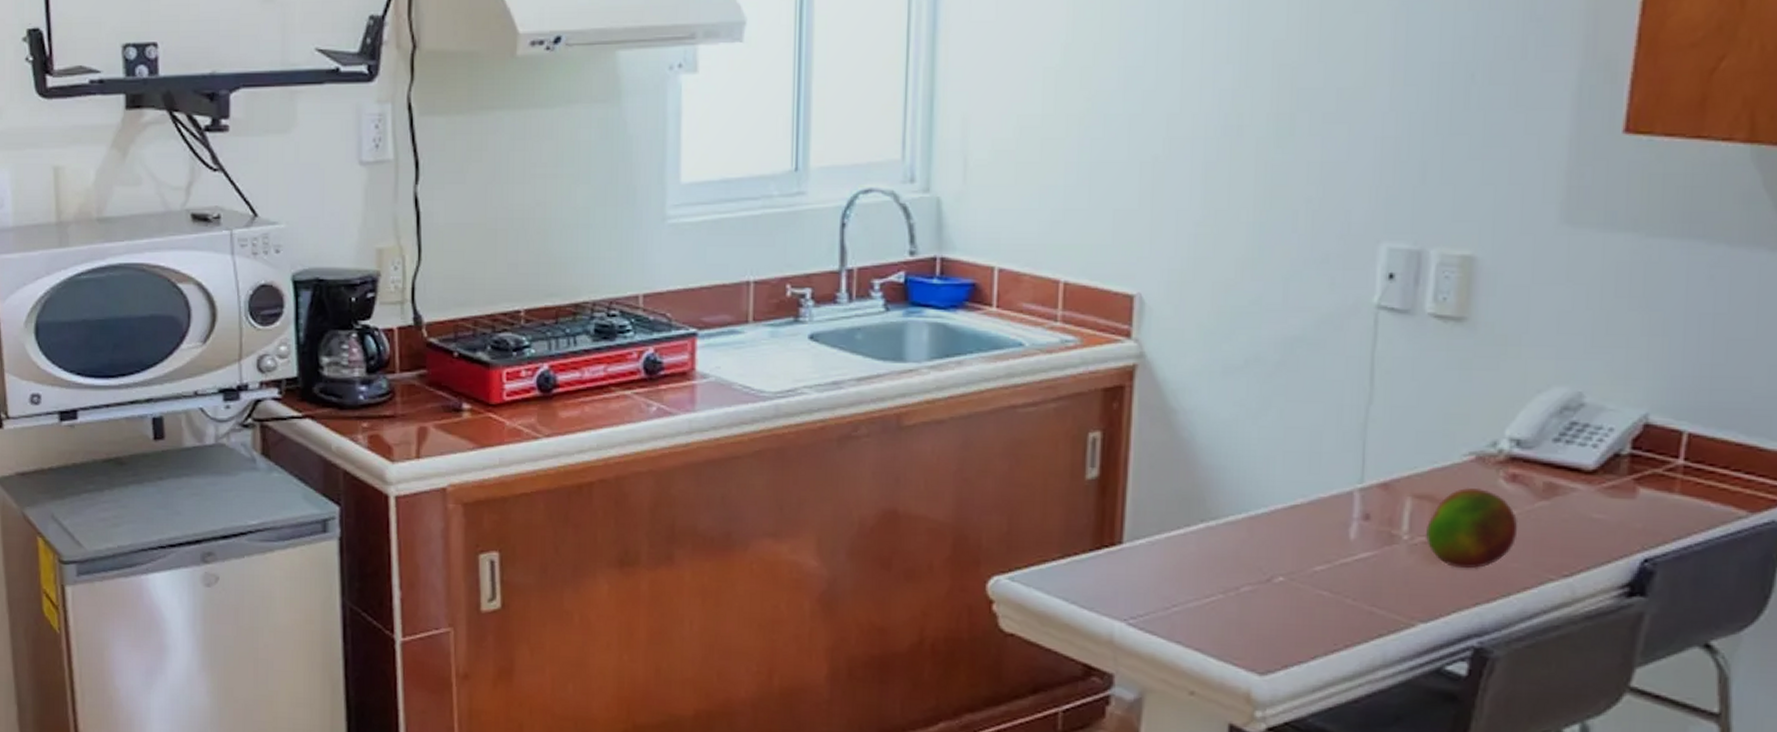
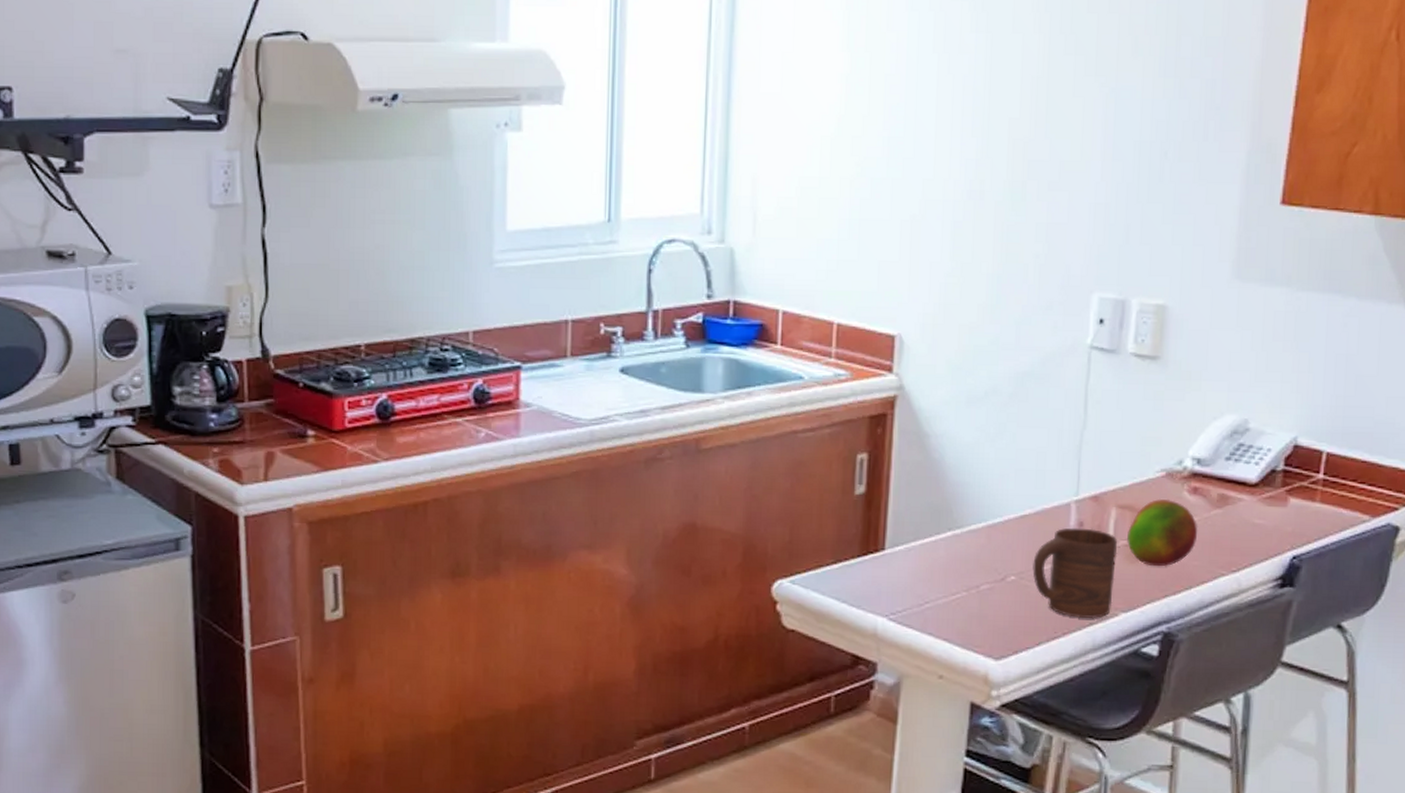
cup: none [1306,520,1414,630] -> present [1032,527,1118,619]

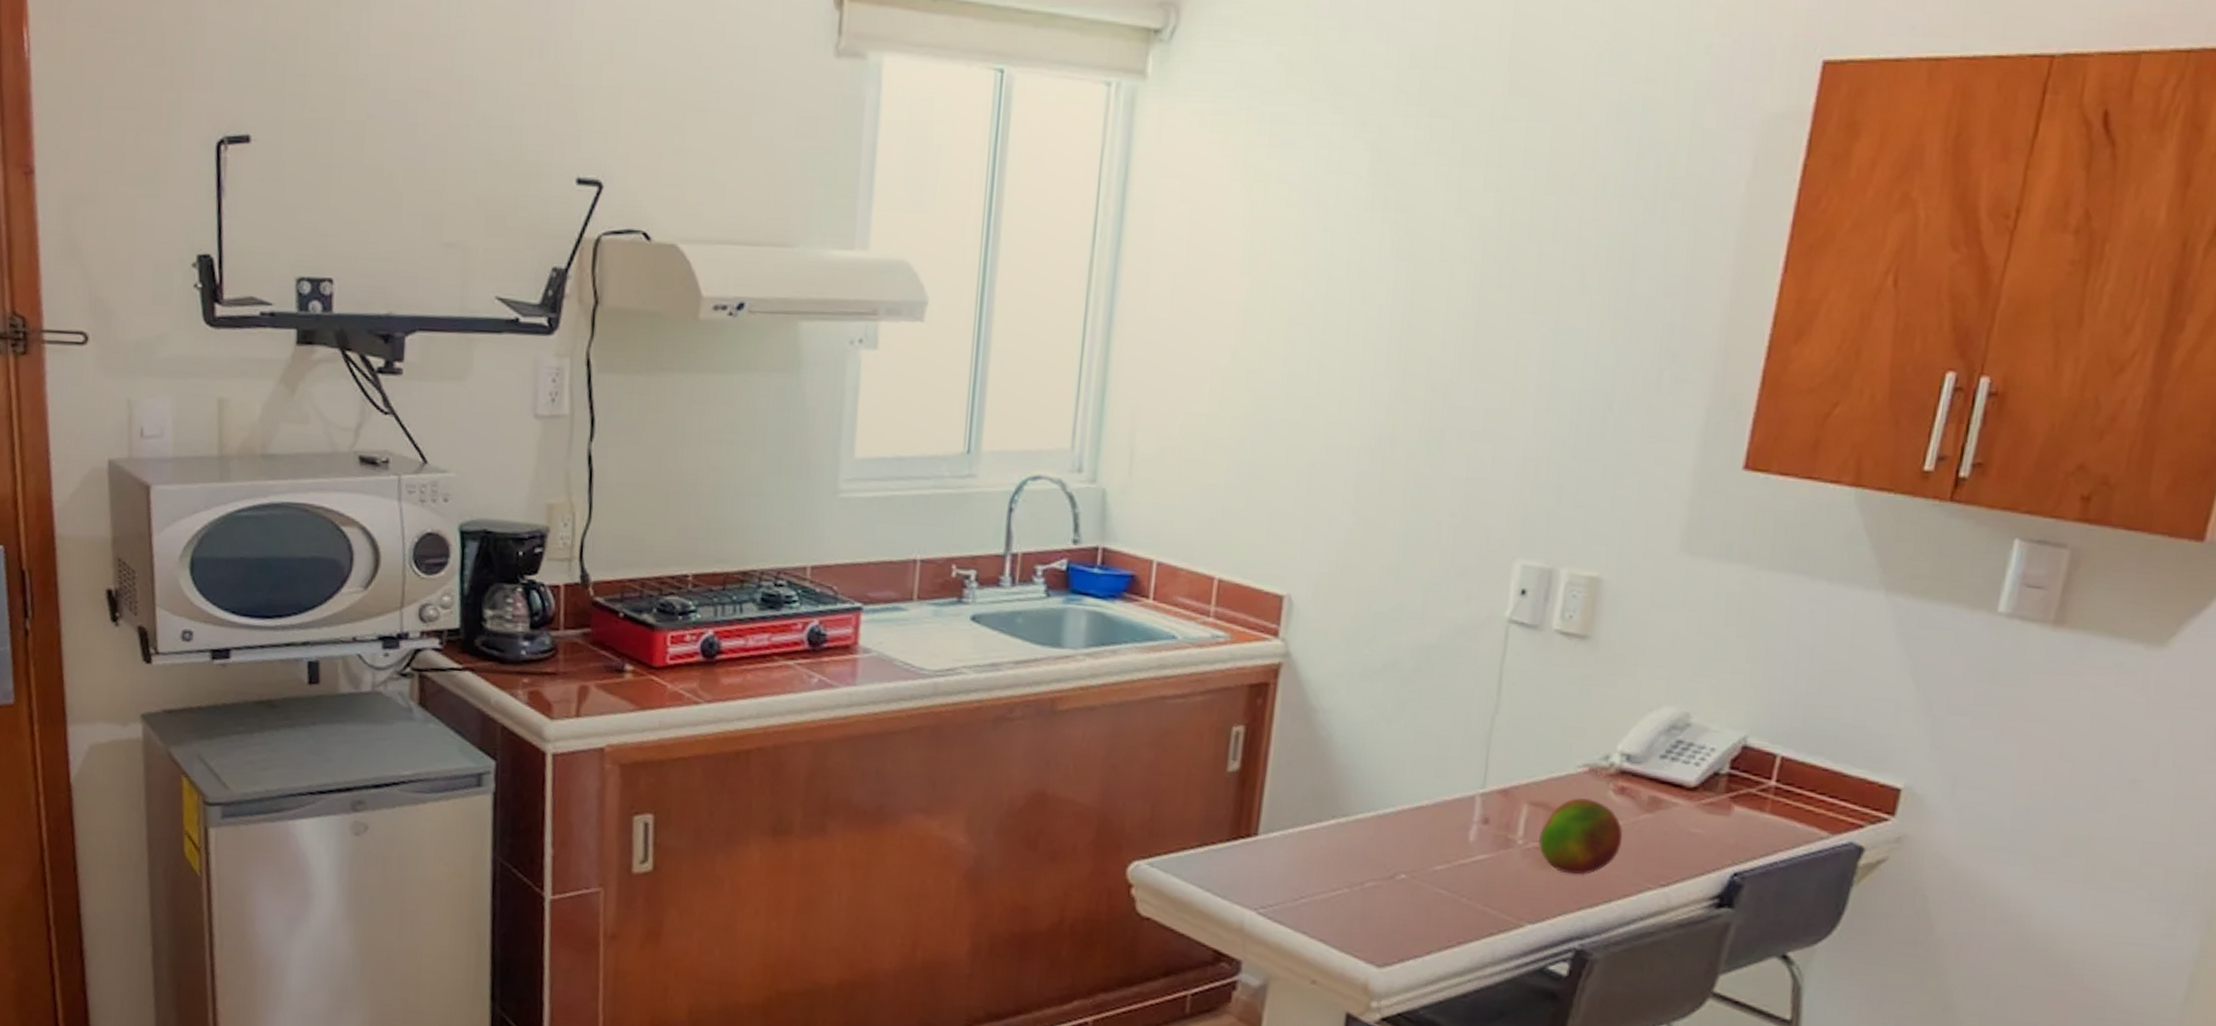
cup: present [1032,527,1118,619] -> none [1426,823,1527,929]

